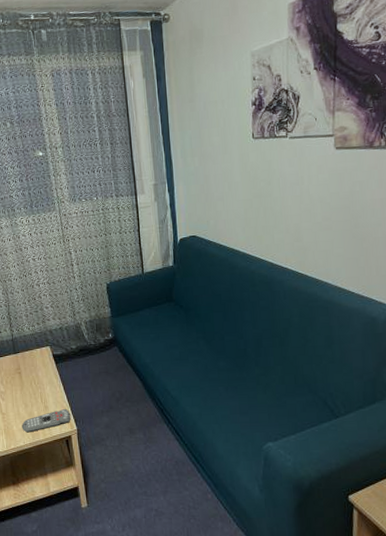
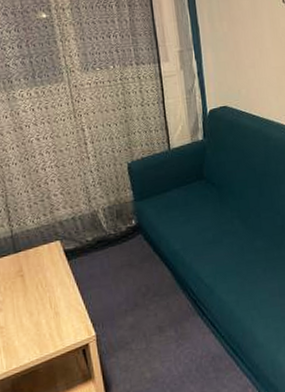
remote control: present [22,408,71,433] -> none [26,312,88,347]

